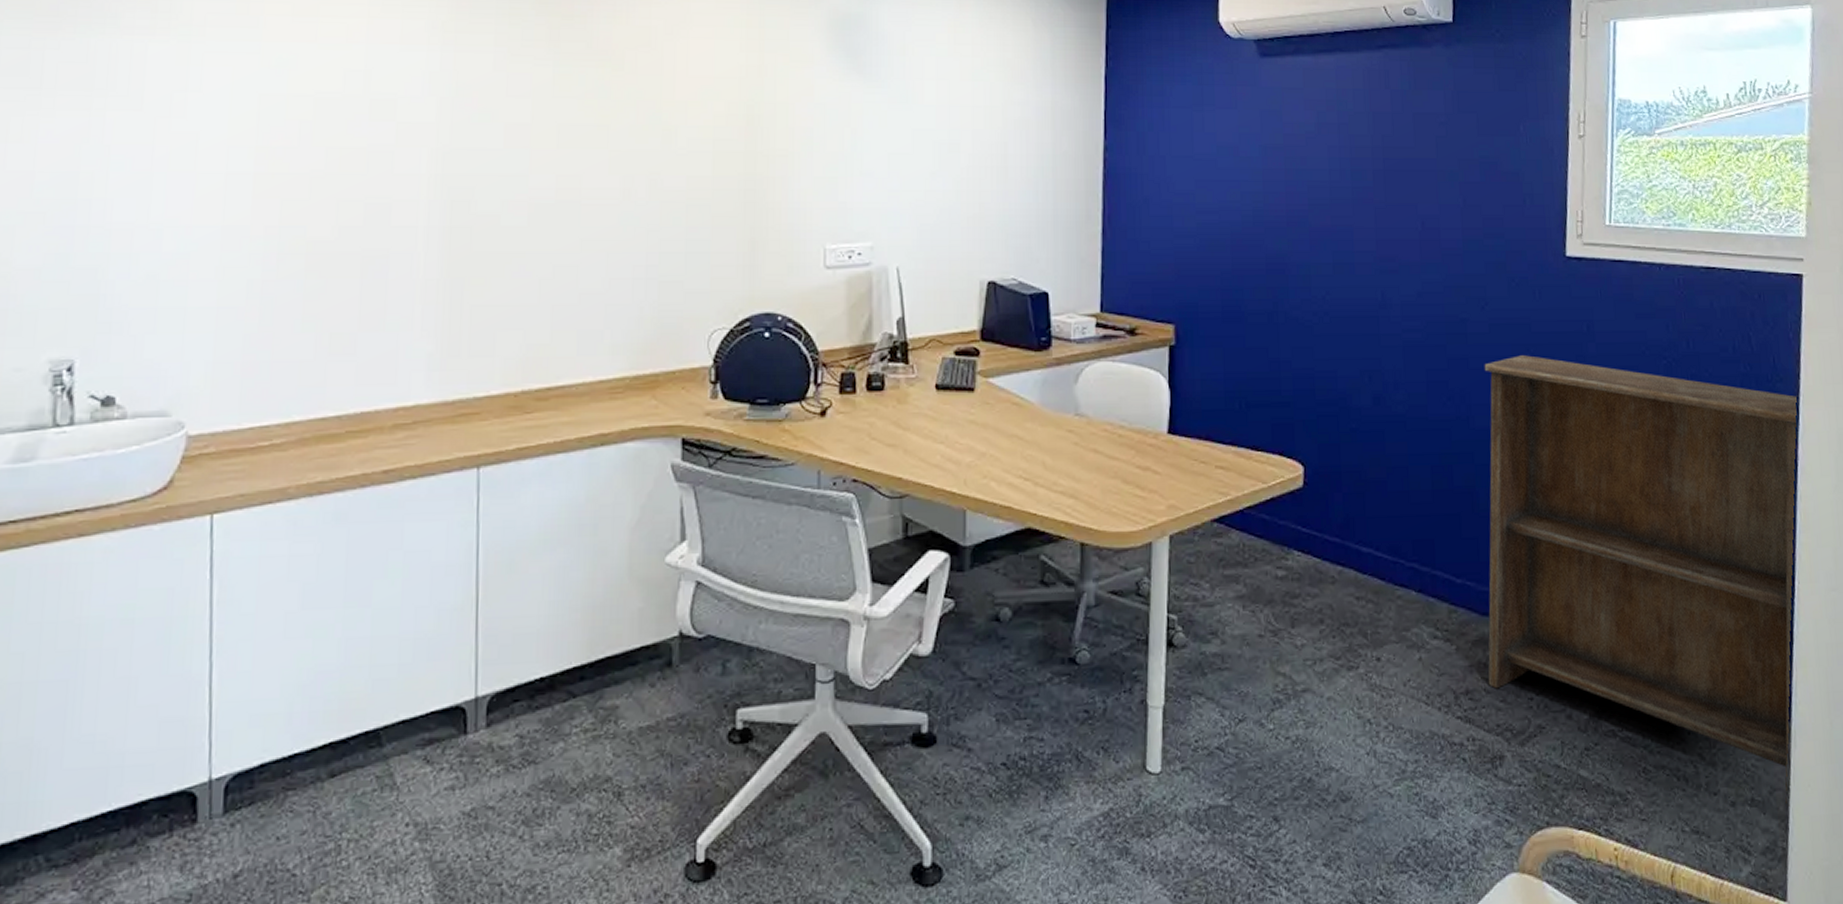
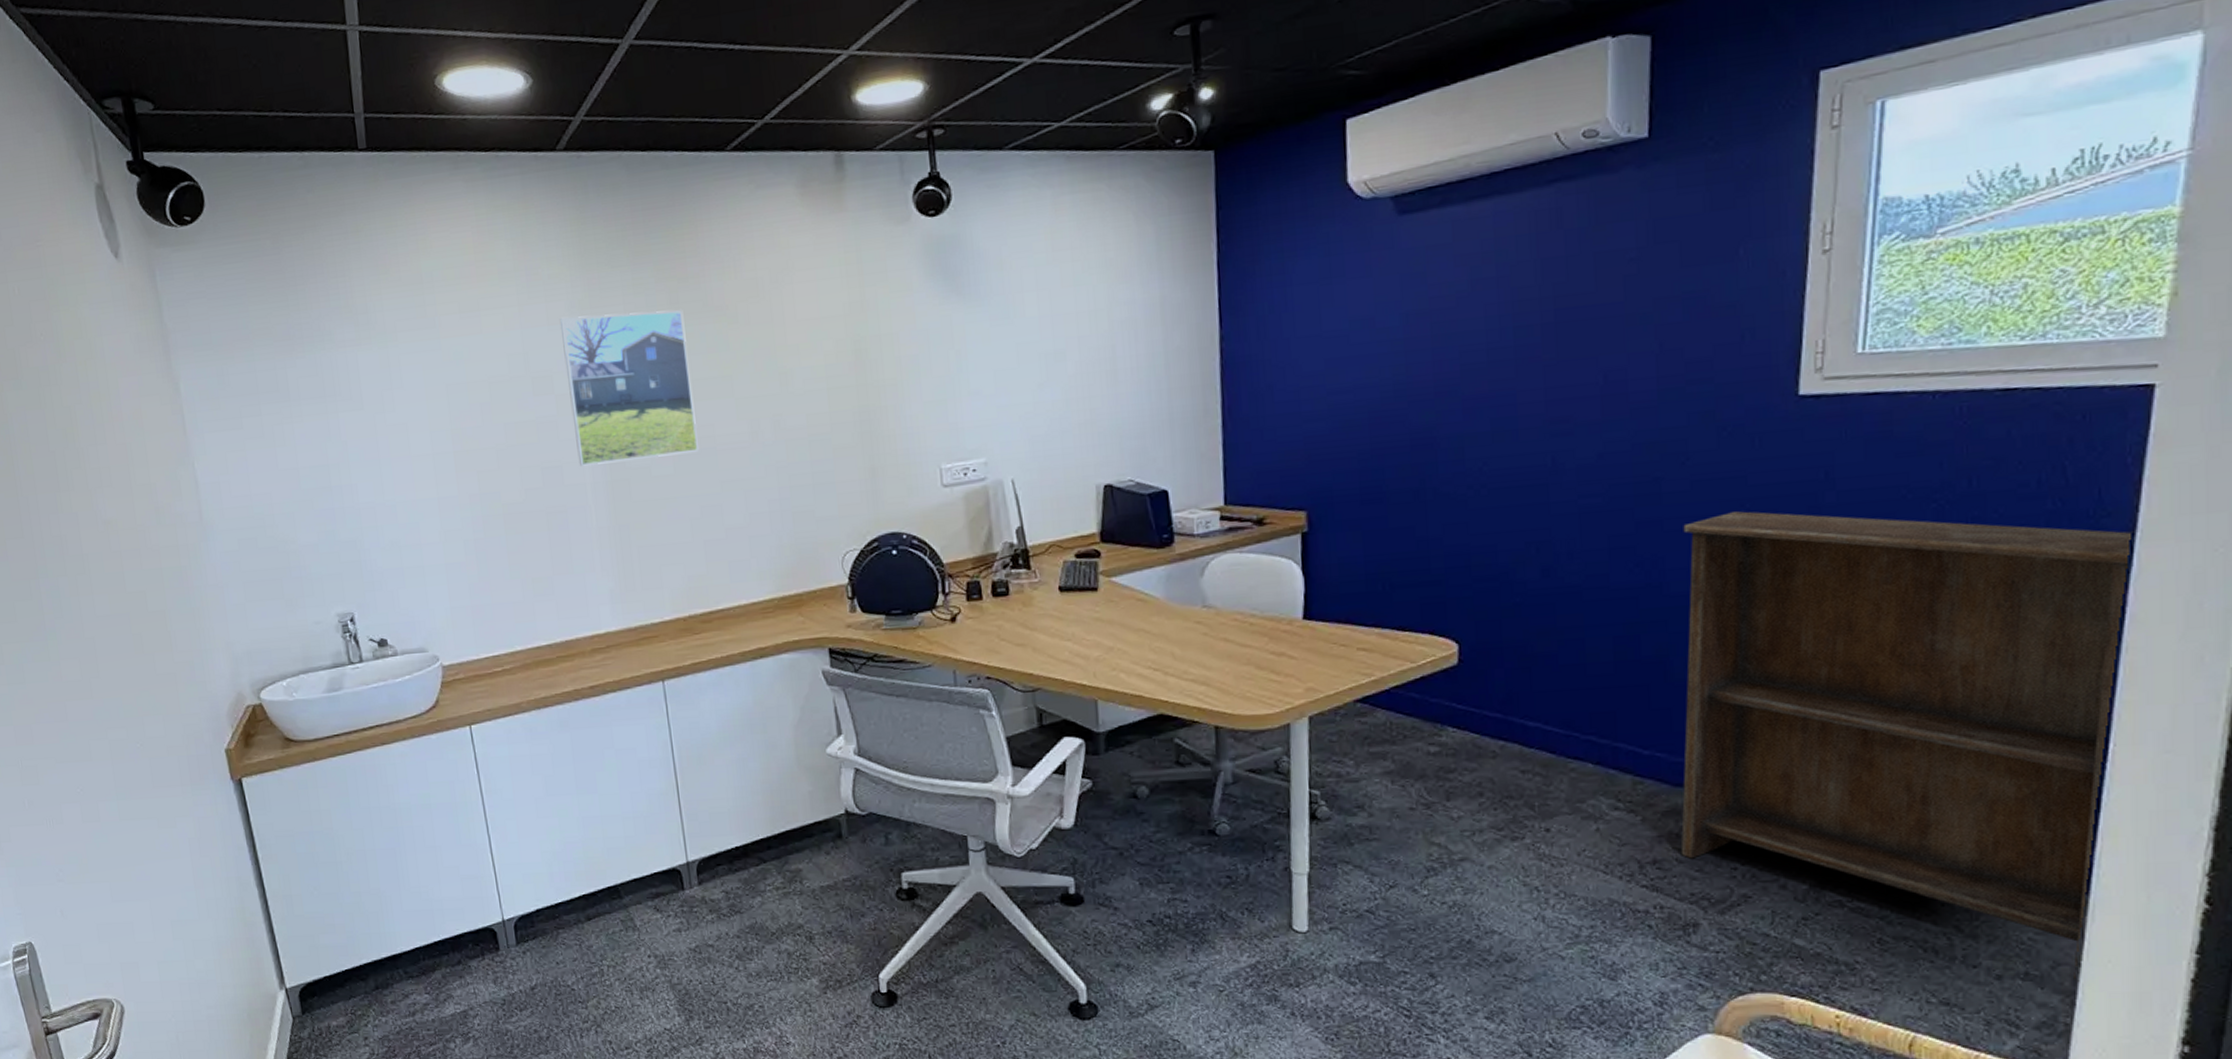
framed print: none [413,37,563,206] -> present [560,310,699,466]

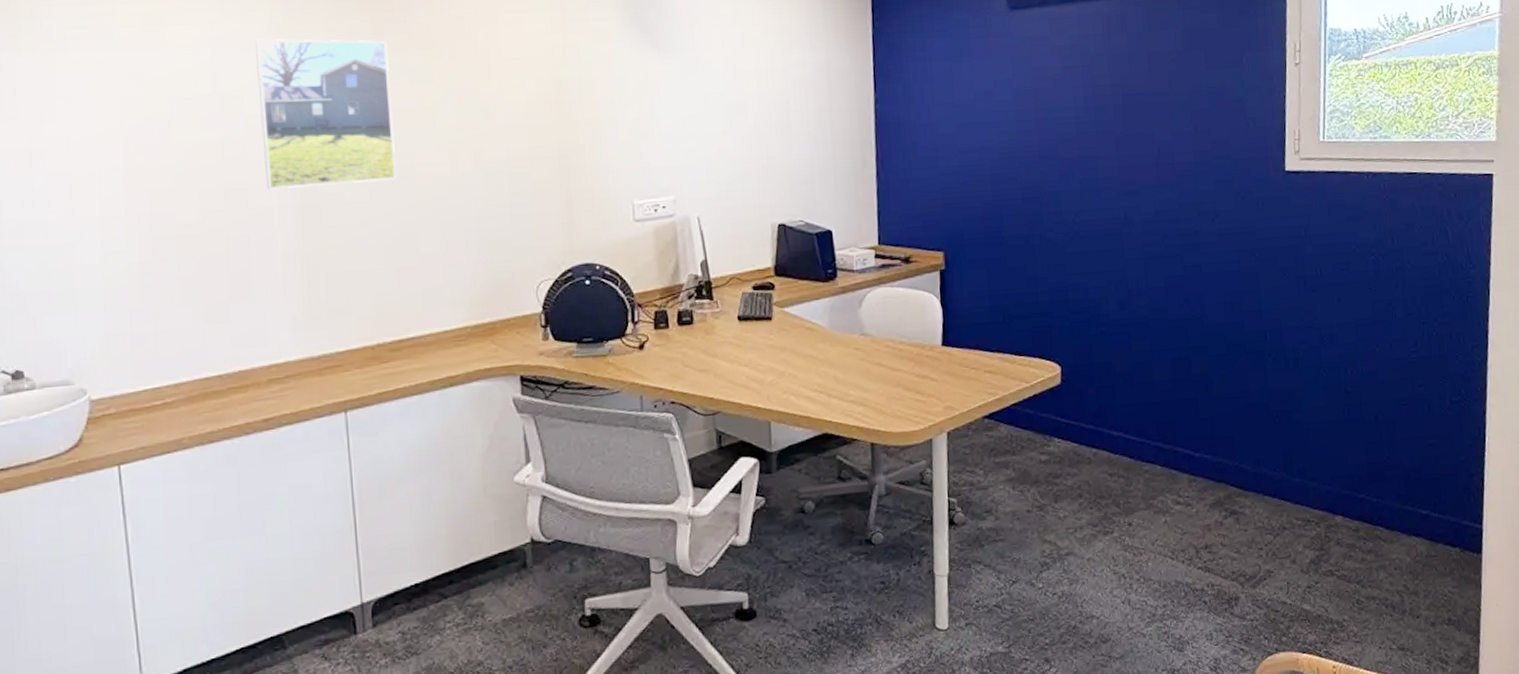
bookshelf: present [1680,511,2133,982] -> none [1215,259,1488,623]

